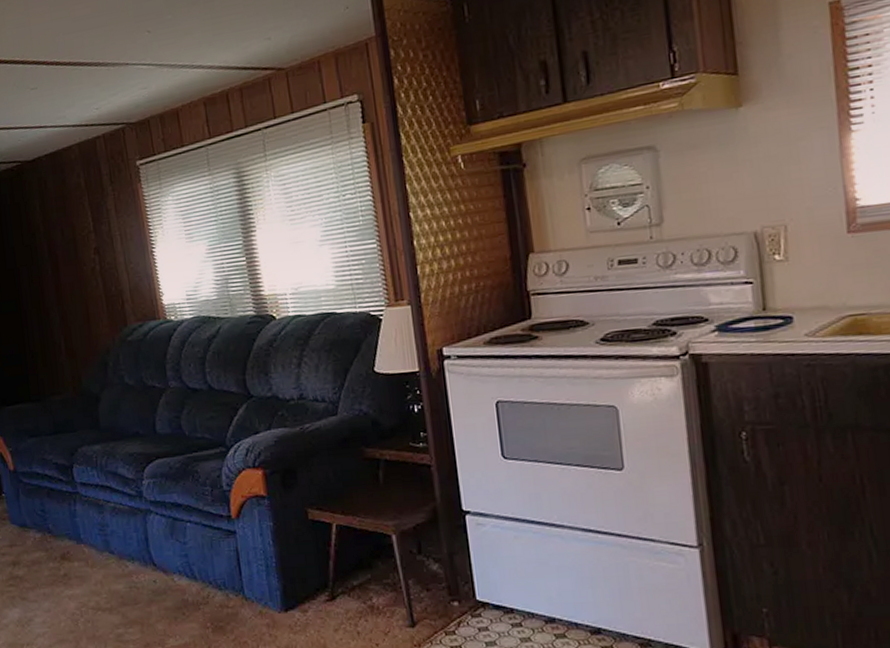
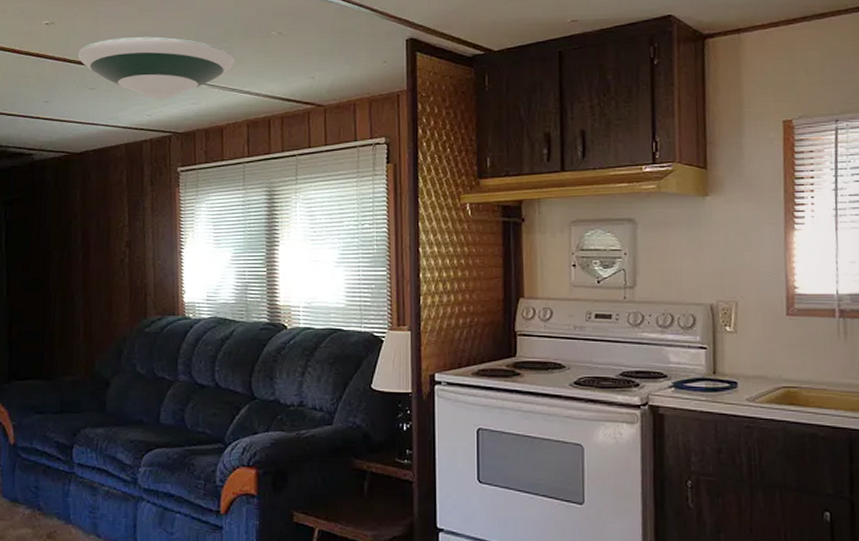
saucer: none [12,17,182,90] -> present [77,37,236,100]

